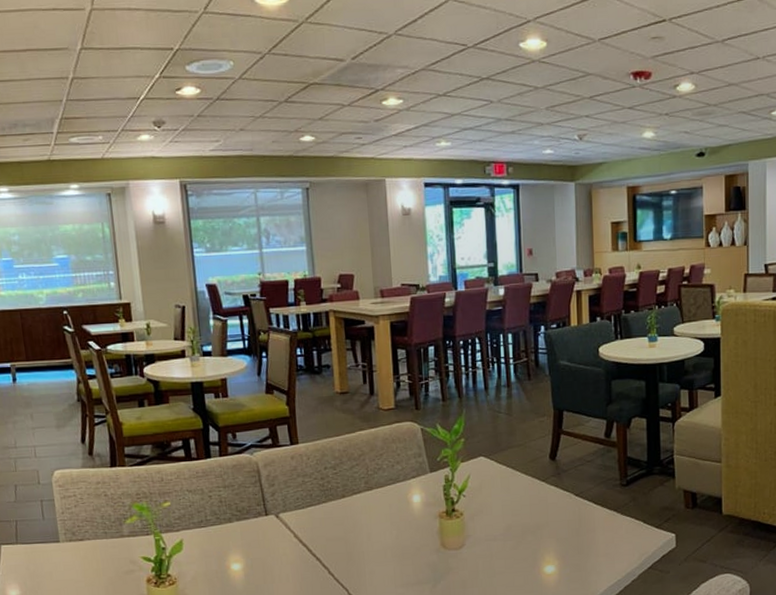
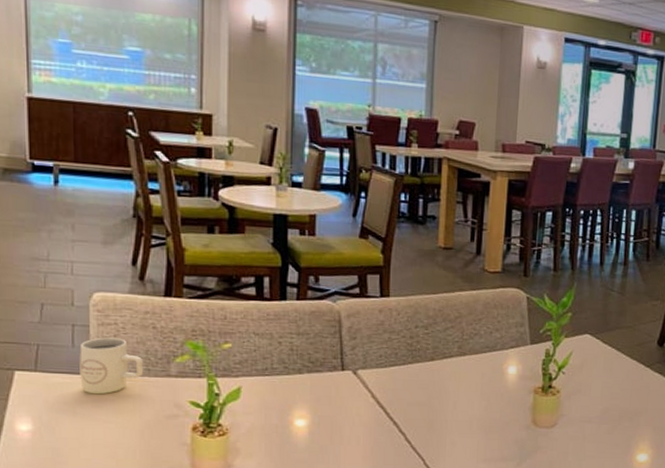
mug: none [48,507,102,559] -> present [79,337,144,395]

